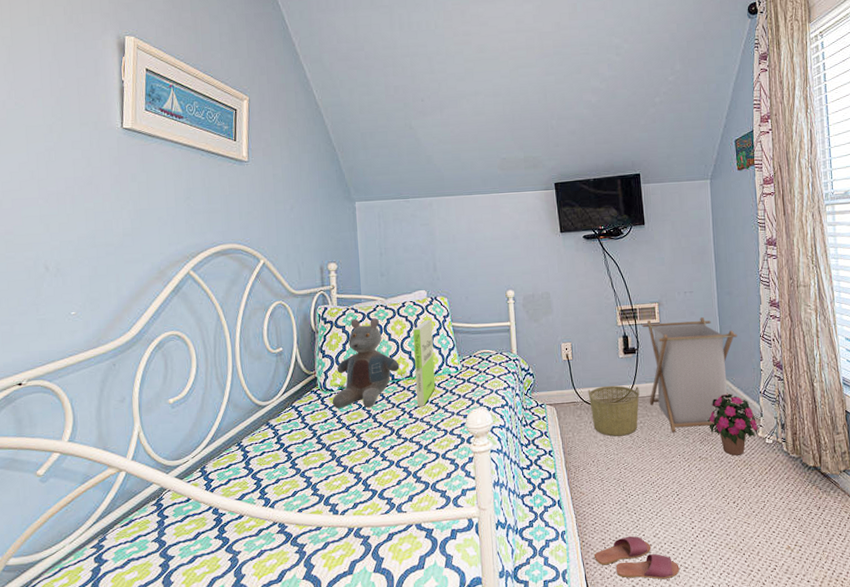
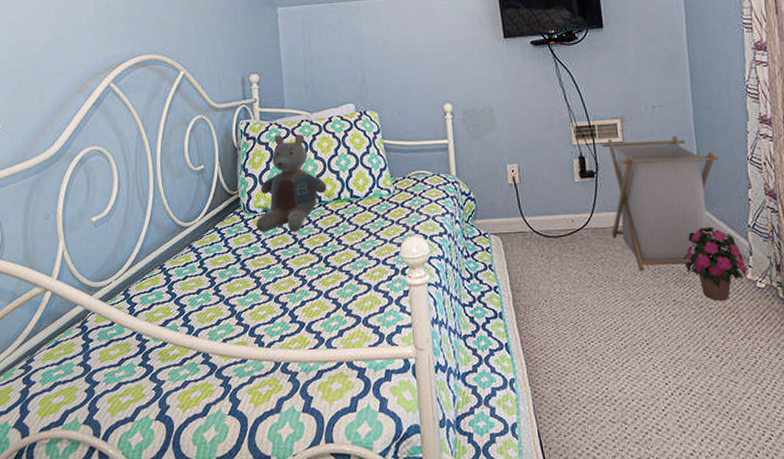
book: present [413,320,436,408] -> none [341,137,367,233]
basket: present [588,385,640,437] -> none [538,213,600,273]
slippers: present [594,536,680,579] -> none [548,390,651,441]

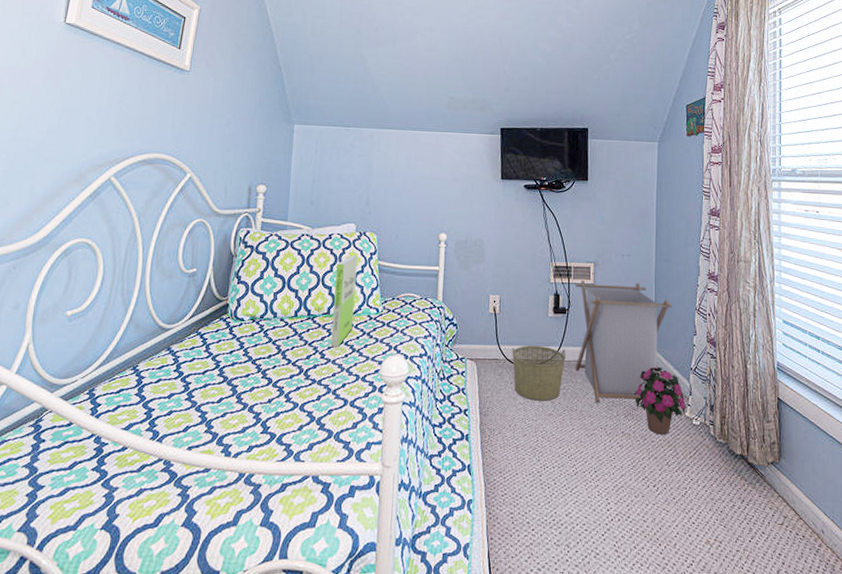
stuffed animal: present [256,134,327,232] -> none [241,245,318,342]
book: none [341,137,367,233] -> present [330,256,357,348]
basket: none [538,213,600,273] -> present [512,345,566,401]

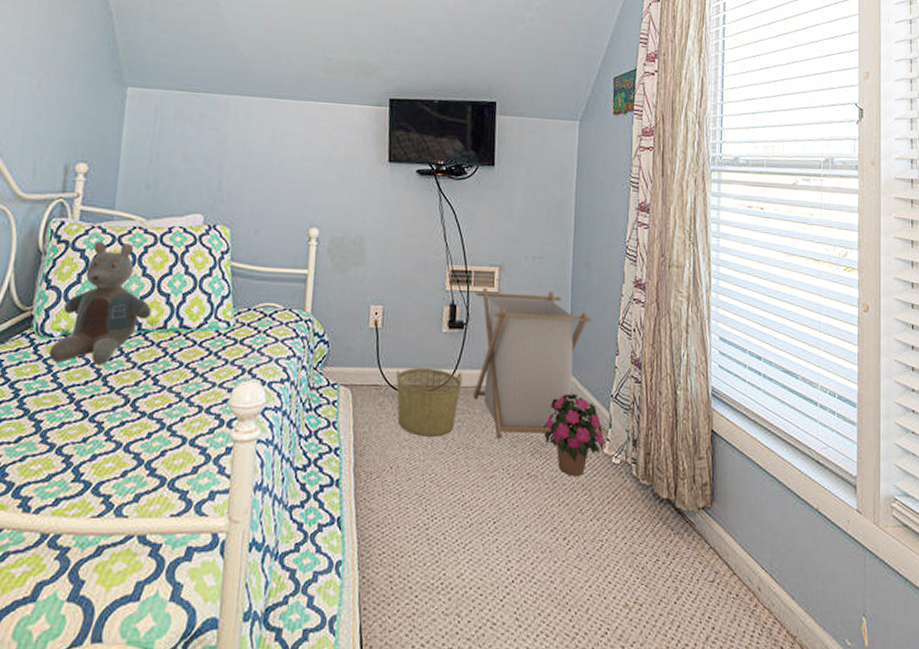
stuffed animal: none [241,245,318,342] -> present [48,240,152,365]
book: present [330,256,357,348] -> none [166,255,205,372]

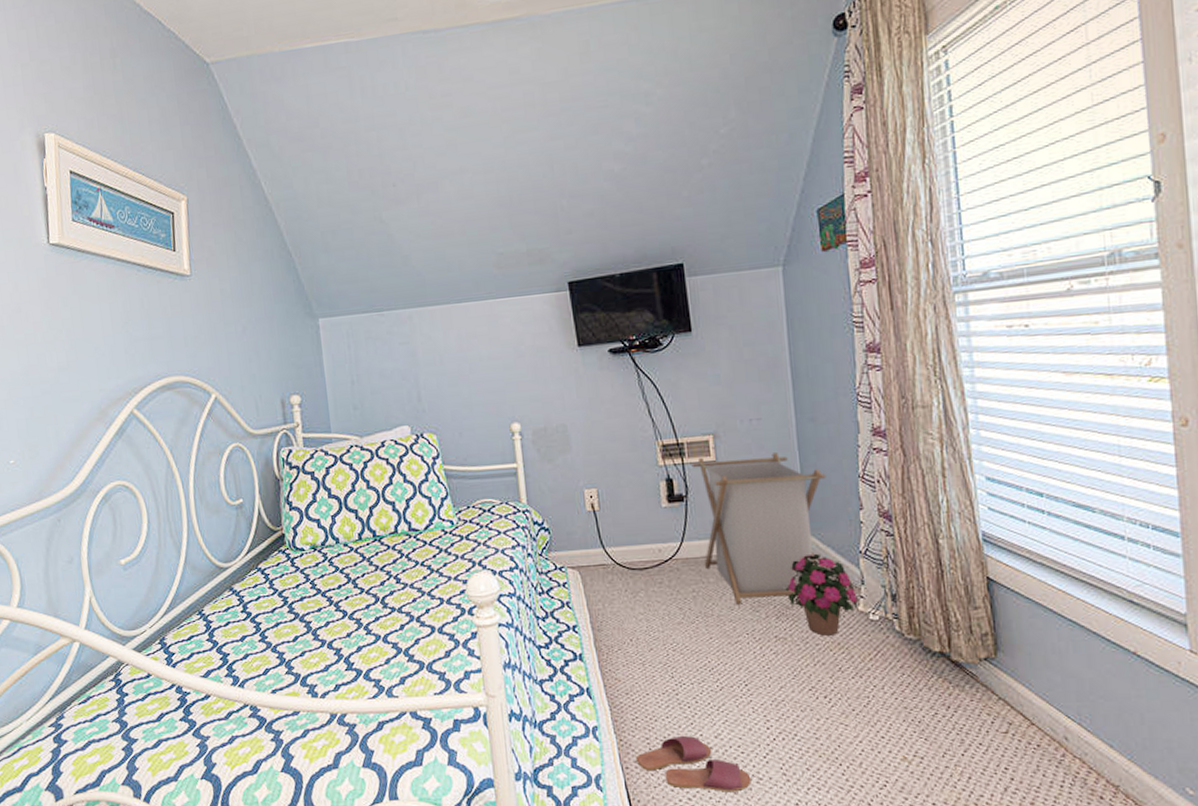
stuffed animal: present [48,240,152,365] -> none [303,461,382,571]
slippers: none [375,575,486,637] -> present [635,736,752,791]
basket: present [396,367,462,437] -> none [621,543,691,609]

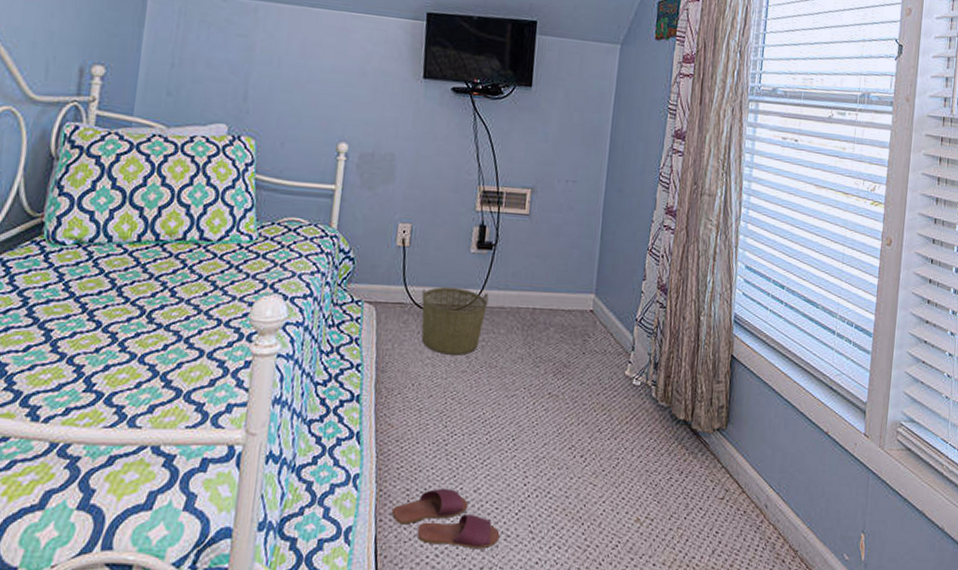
basket: none [621,543,691,609] -> present [421,286,489,355]
laundry basket: present [691,453,826,605] -> none [498,209,621,358]
potted flower: present [783,553,858,636] -> none [565,316,627,397]

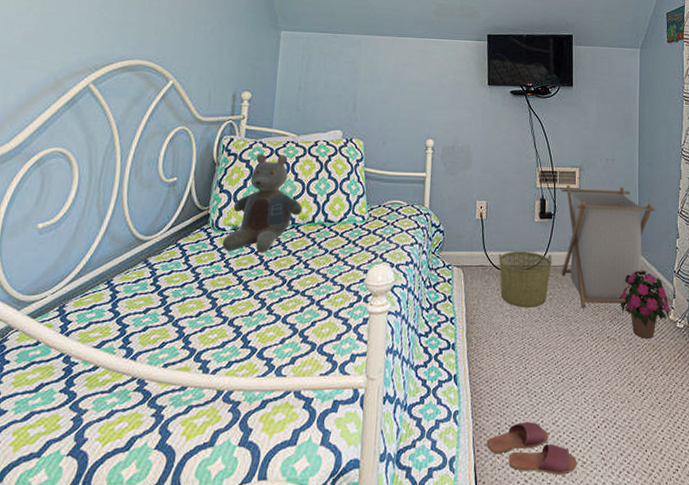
stuffed animal: none [60,147,170,275] -> present [222,153,302,253]
laundry basket: none [498,209,621,358] -> present [561,184,656,308]
potted flower: none [565,316,627,397] -> present [618,270,670,339]

